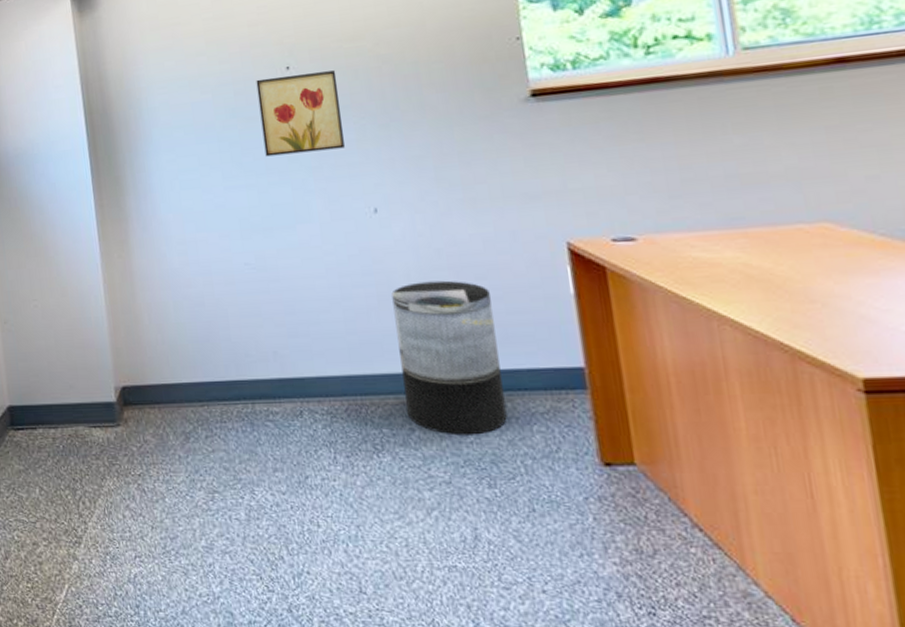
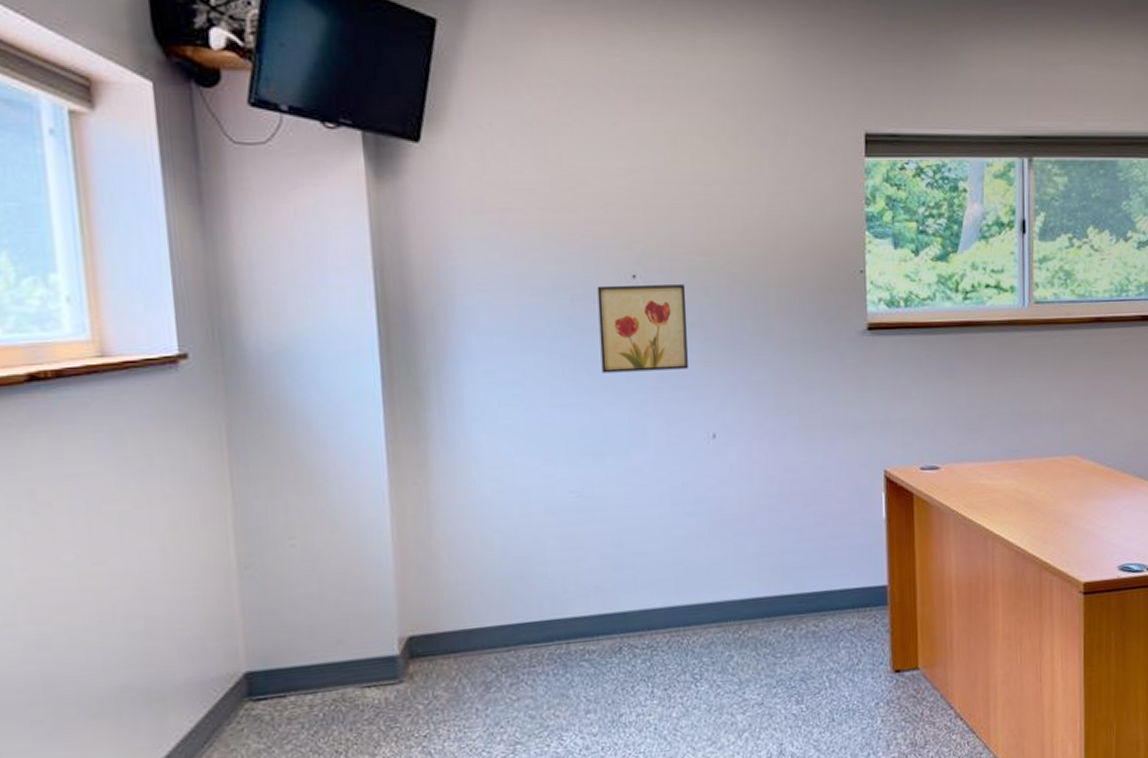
trash can: present [391,280,507,436] -> none [723,507,819,658]

